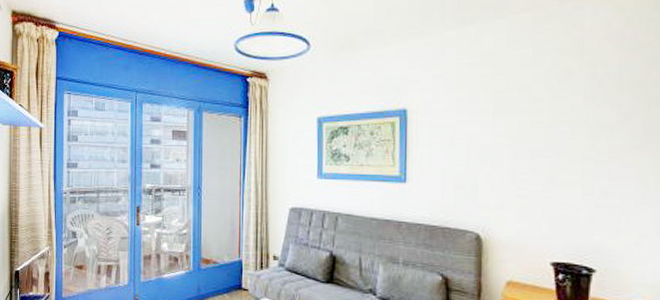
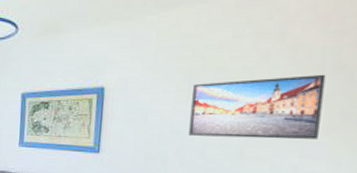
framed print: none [496,91,625,161] -> present [188,74,326,139]

